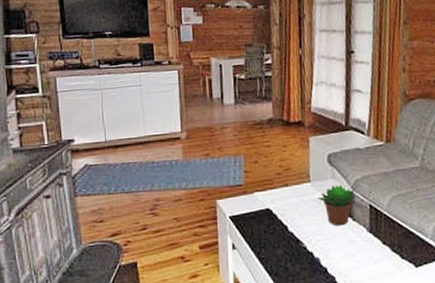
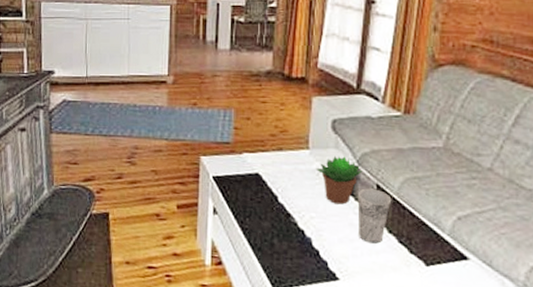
cup: none [355,208,383,255] -> present [359,188,392,244]

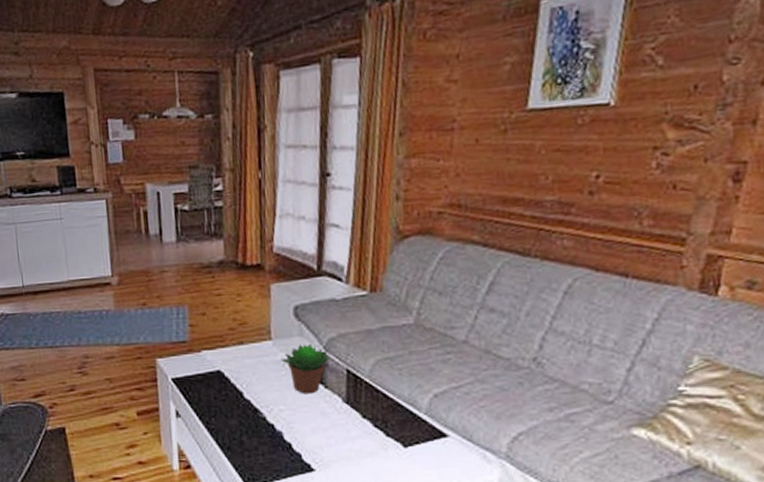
cup: present [359,188,392,244] -> none [328,374,364,430]

